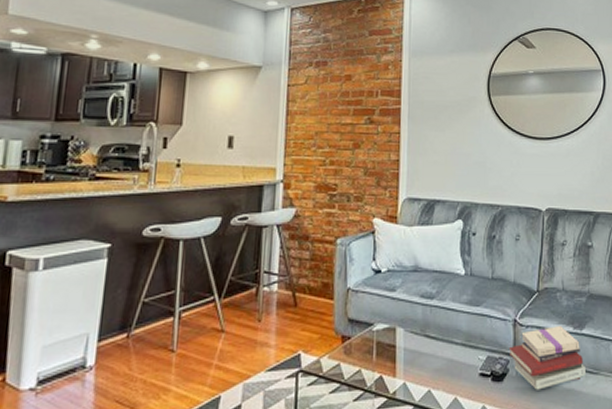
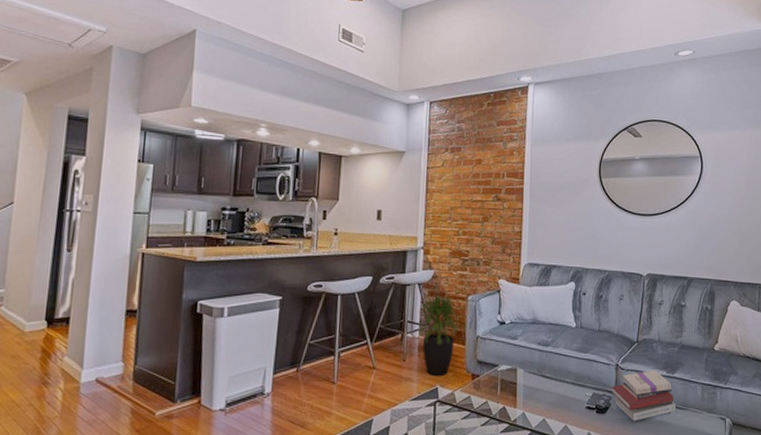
potted plant: none [276,238,325,340] -> present [417,294,458,377]

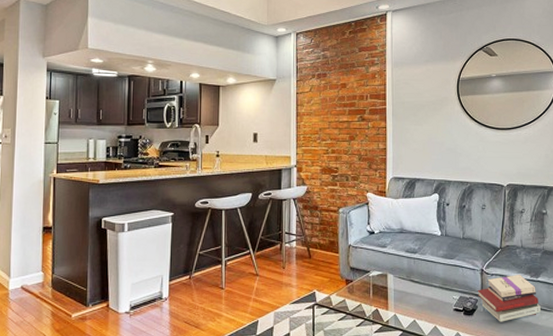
potted plant: present [417,294,458,377] -> none [295,208,331,282]

